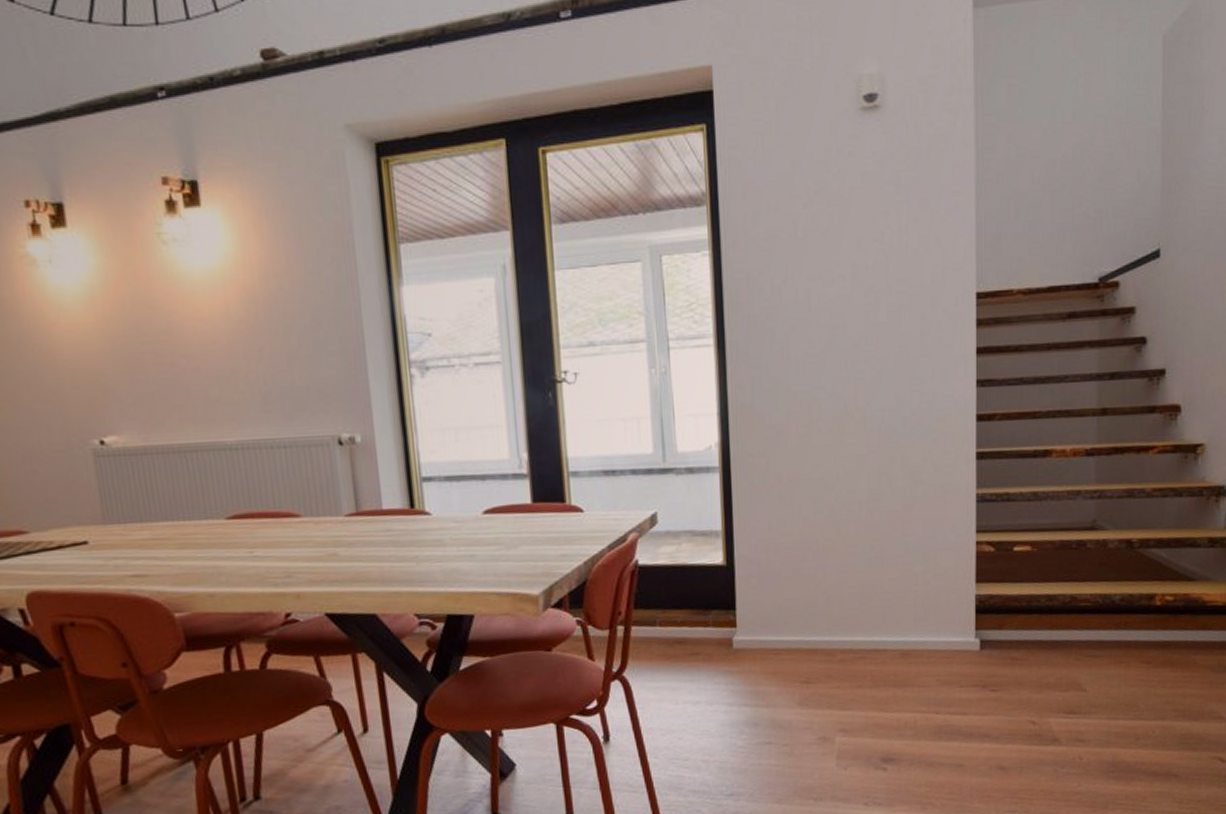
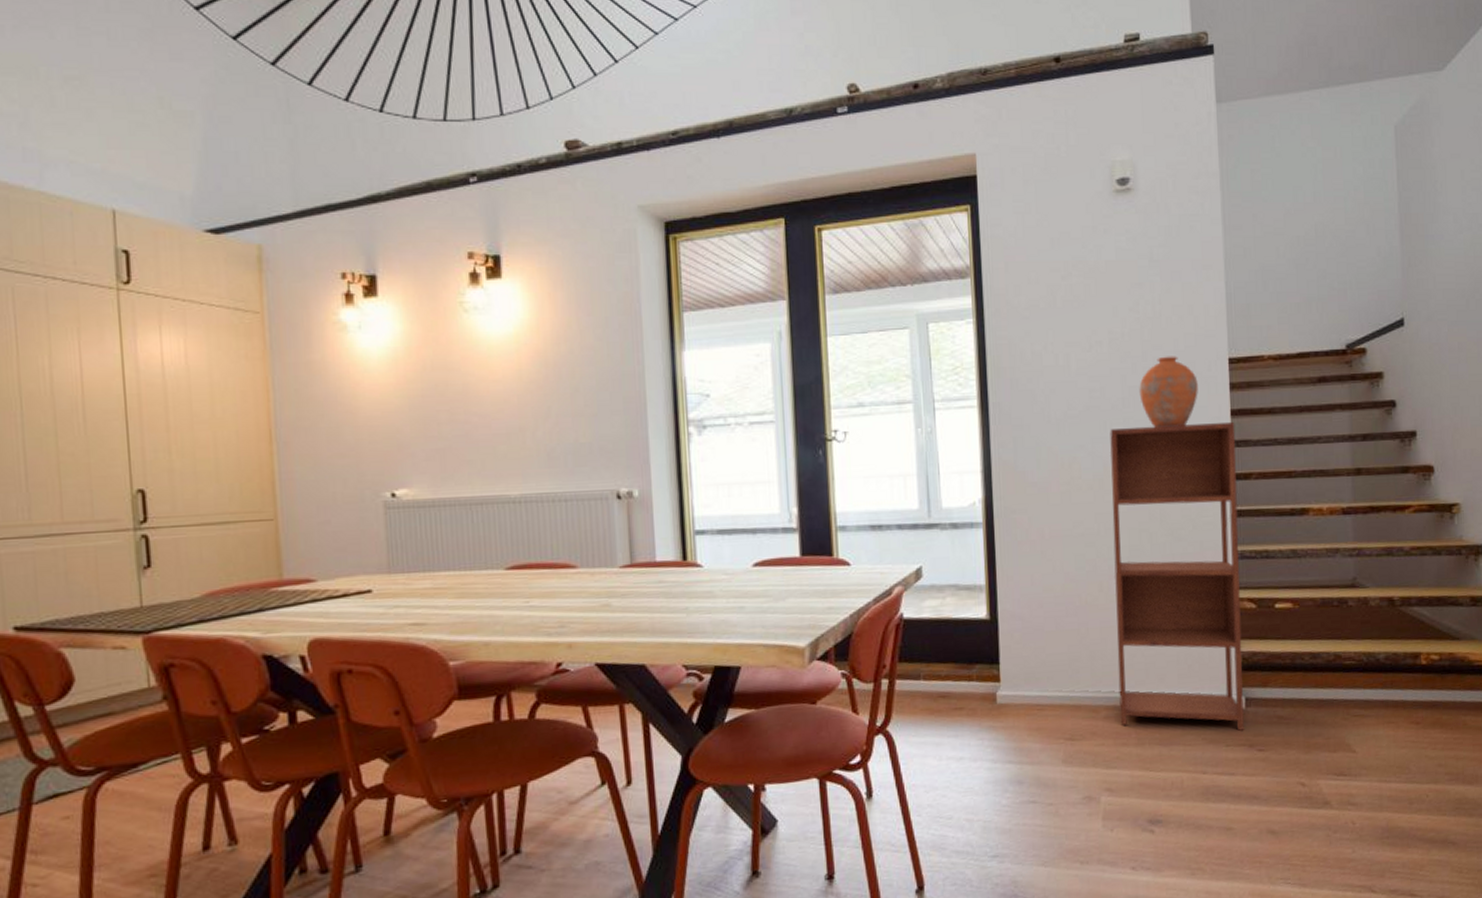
shelving unit: none [851,360,981,672] -> present [1110,421,1244,731]
vase: none [882,290,944,367] -> present [1139,356,1198,427]

